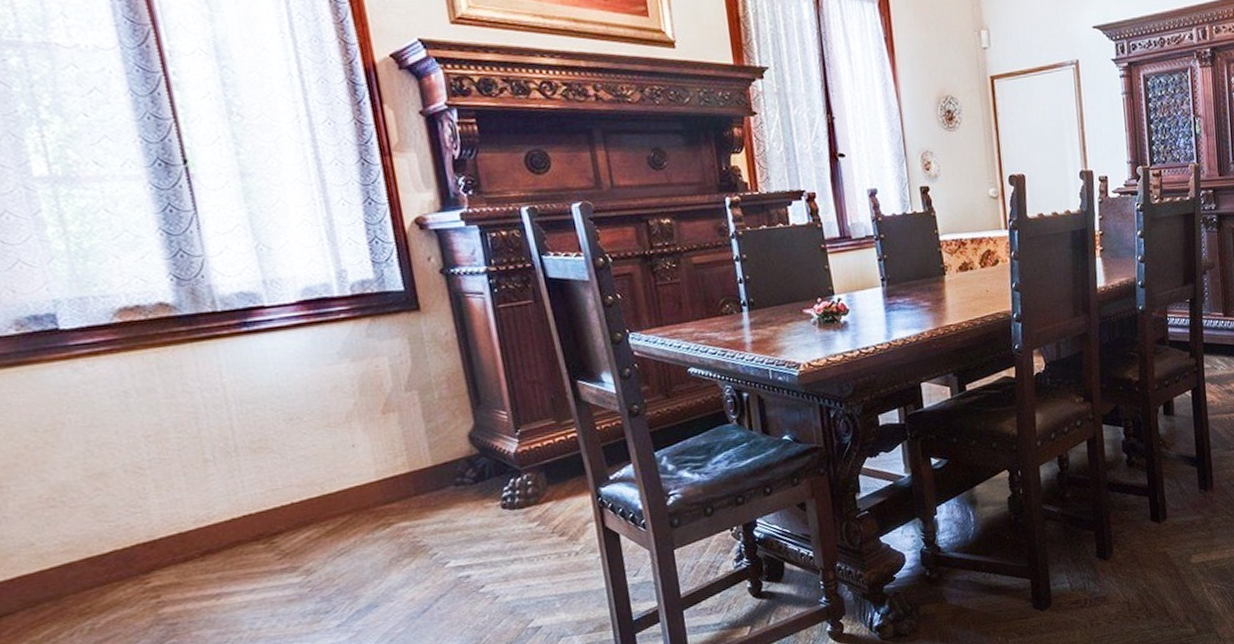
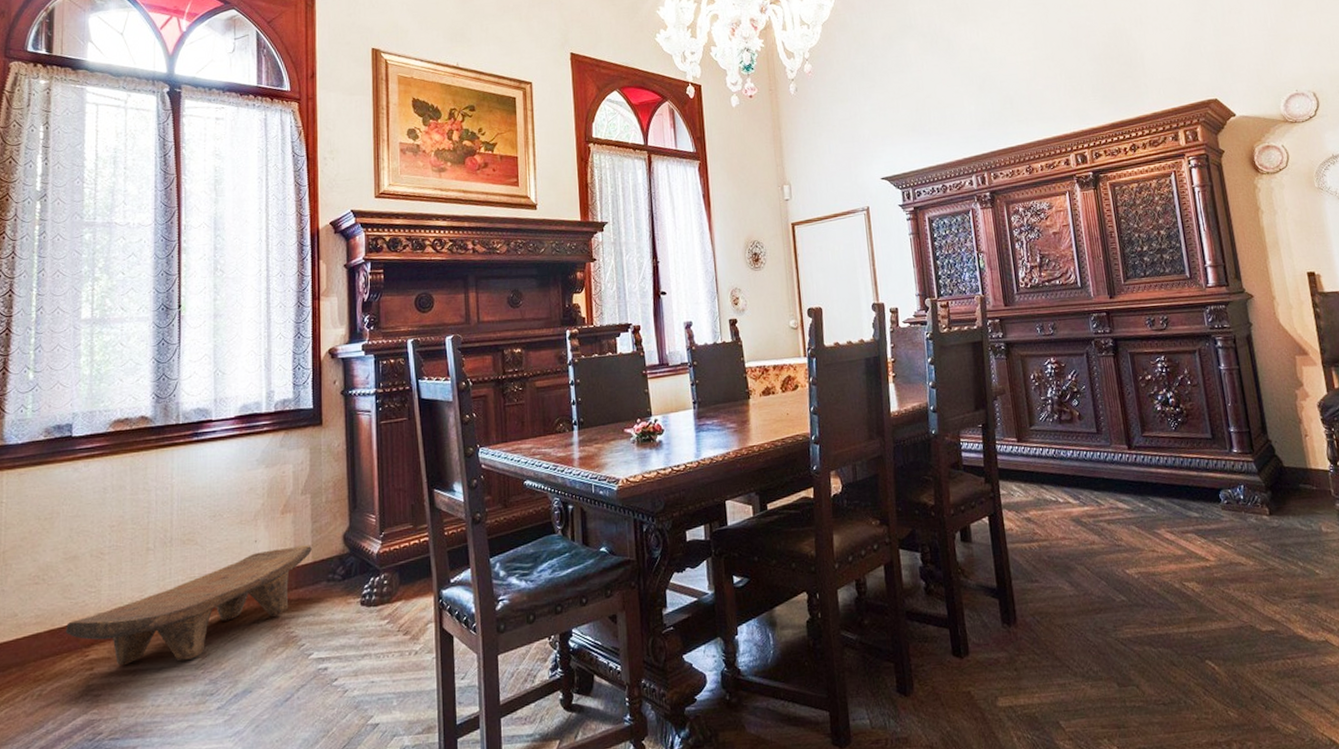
bench: none [109,447,430,591] -> present [65,545,312,666]

